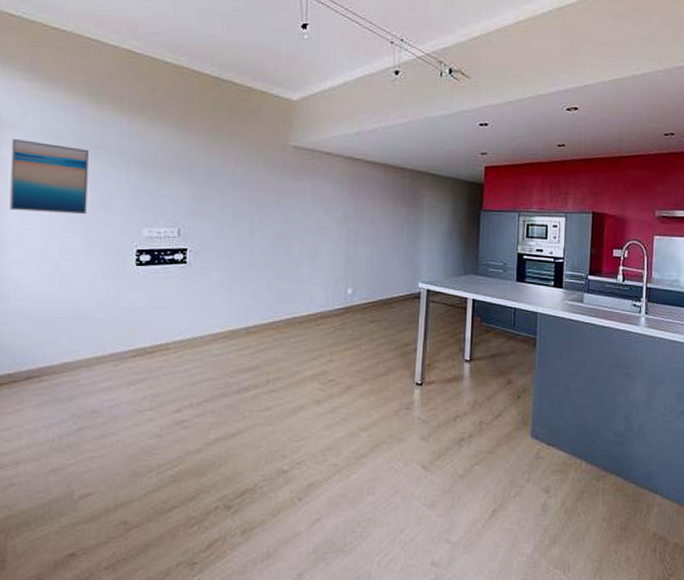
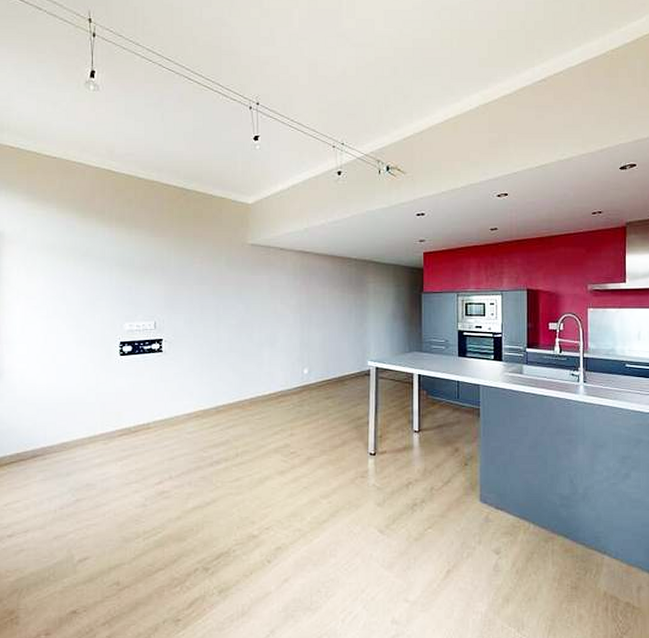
wall art: present [10,138,88,214] -> none [14,251,77,313]

